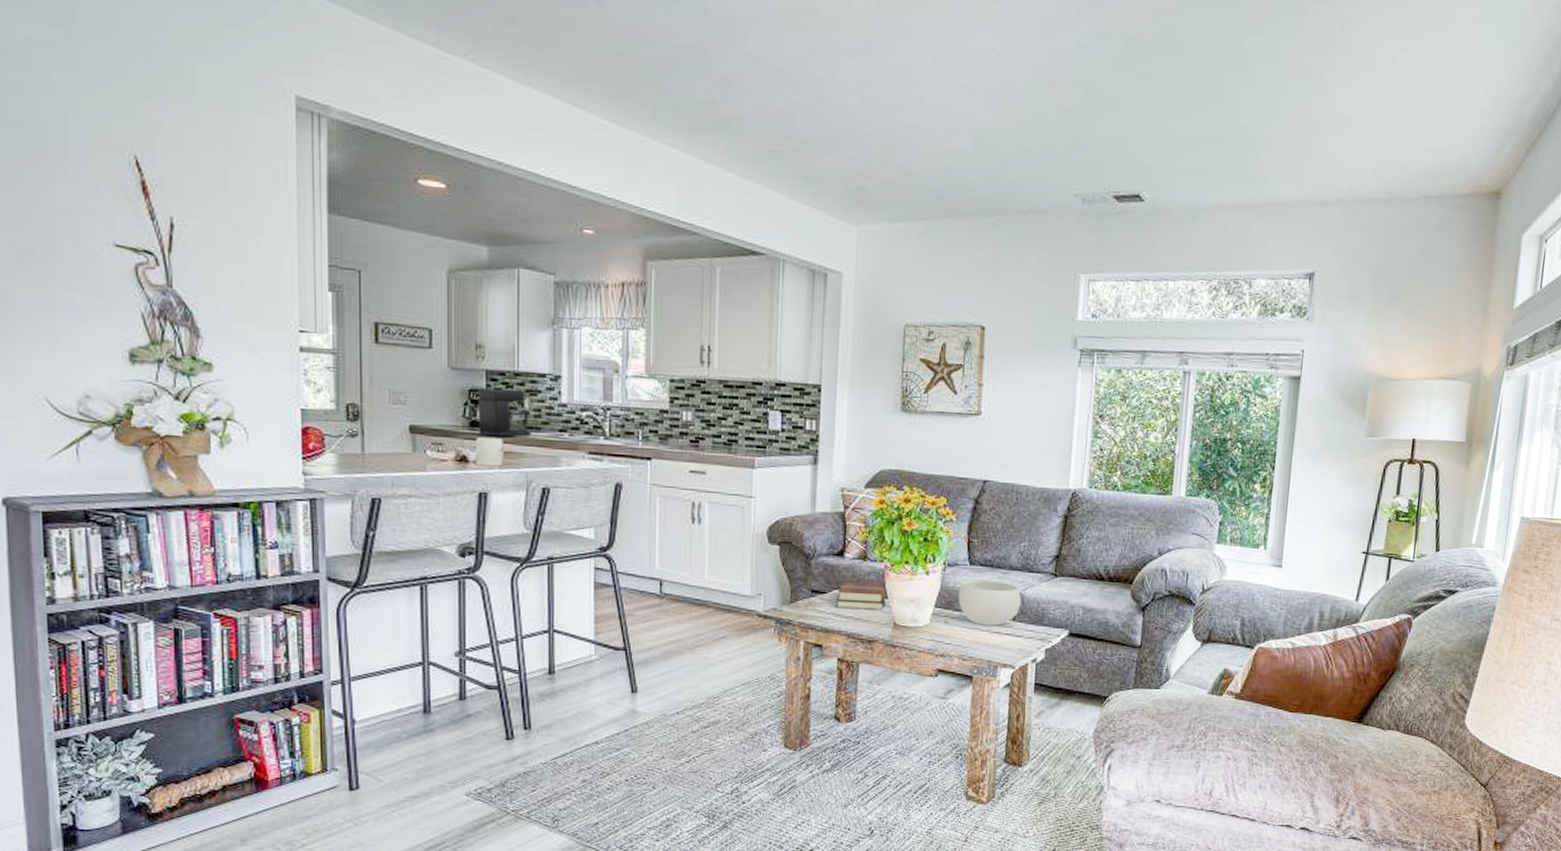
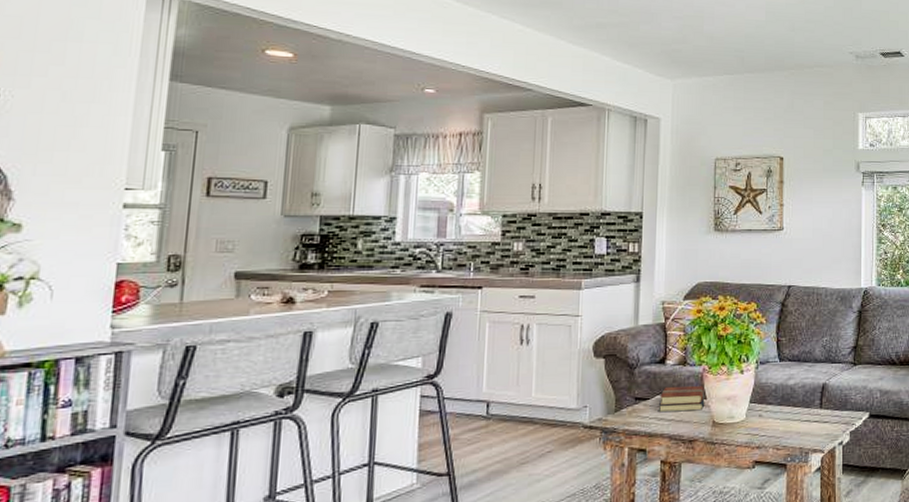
mug: present [474,437,504,467] -> none [302,279,334,306]
coffee maker: present [477,388,531,438] -> none [308,232,363,278]
bowl: present [958,579,1022,626] -> none [771,373,826,416]

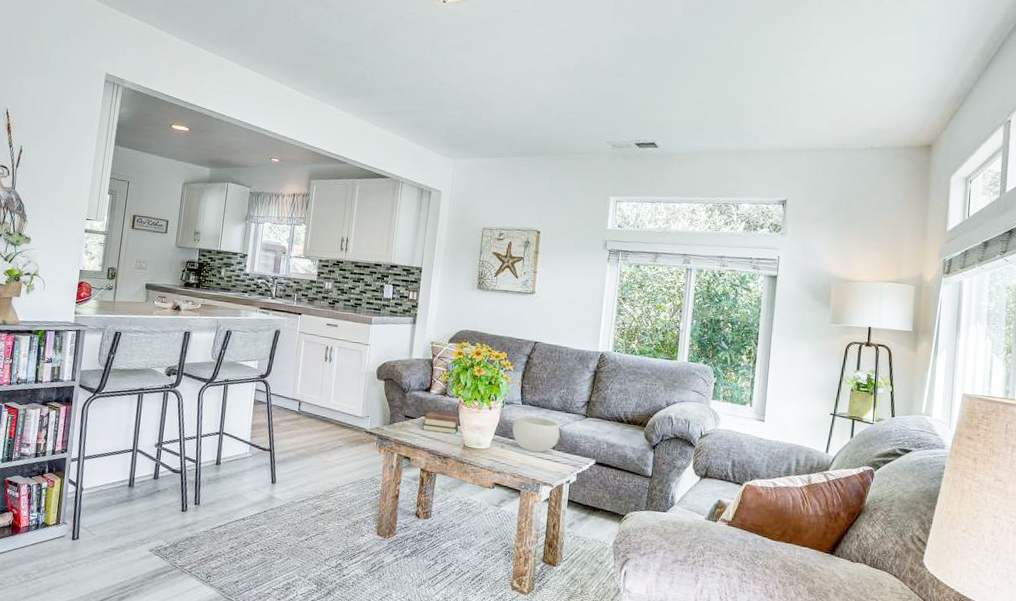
bowl: none [771,373,826,416] -> present [512,416,560,453]

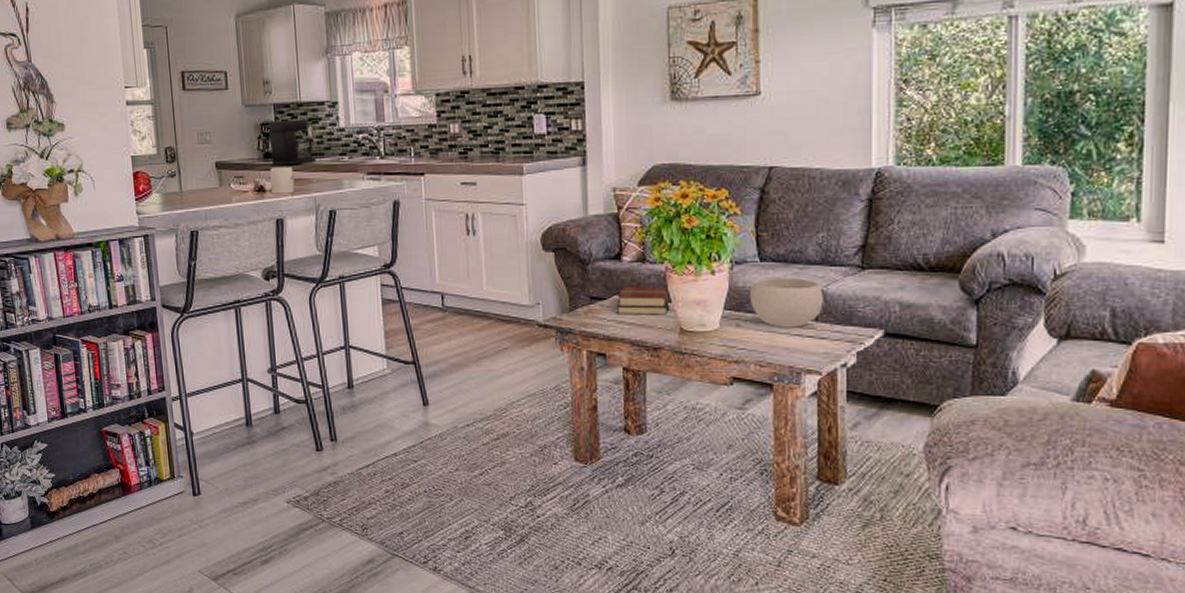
mug: none [185,294,205,315] -> present [269,167,295,194]
coffee maker: none [190,261,224,295] -> present [268,119,316,166]

